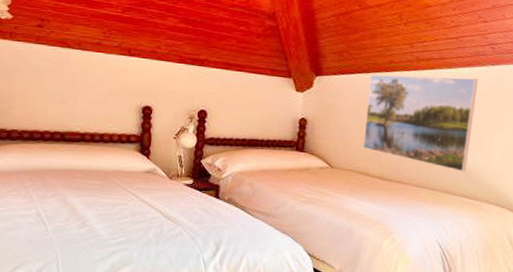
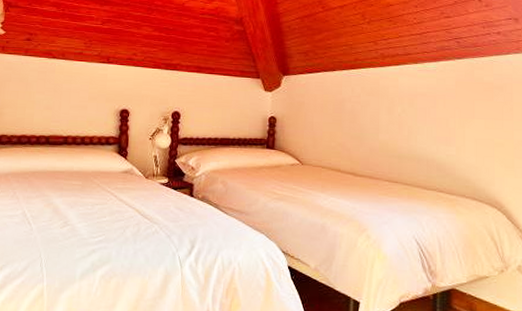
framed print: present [363,74,479,172] -> none [333,72,446,166]

